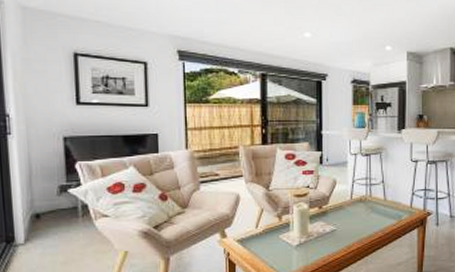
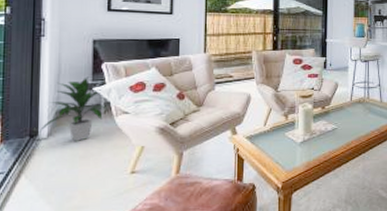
indoor plant: none [15,177,84,247] -> present [38,77,106,141]

